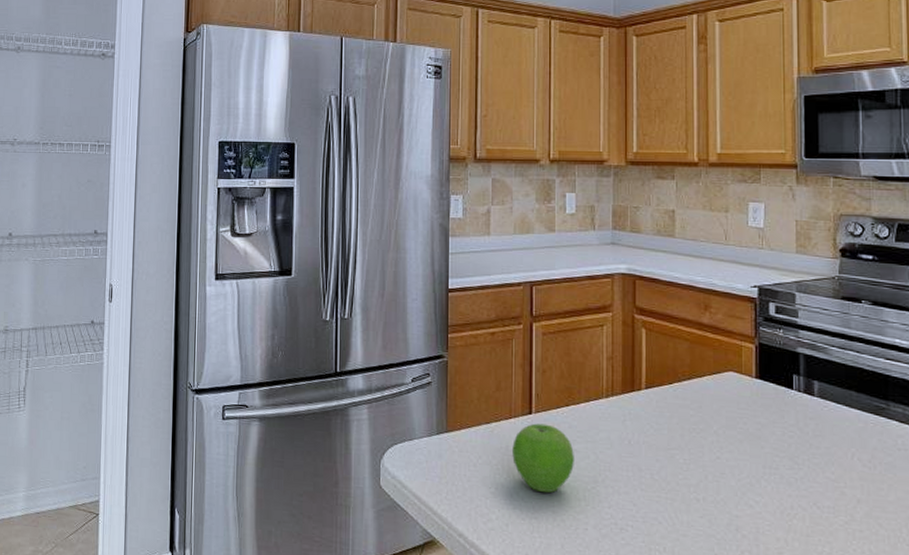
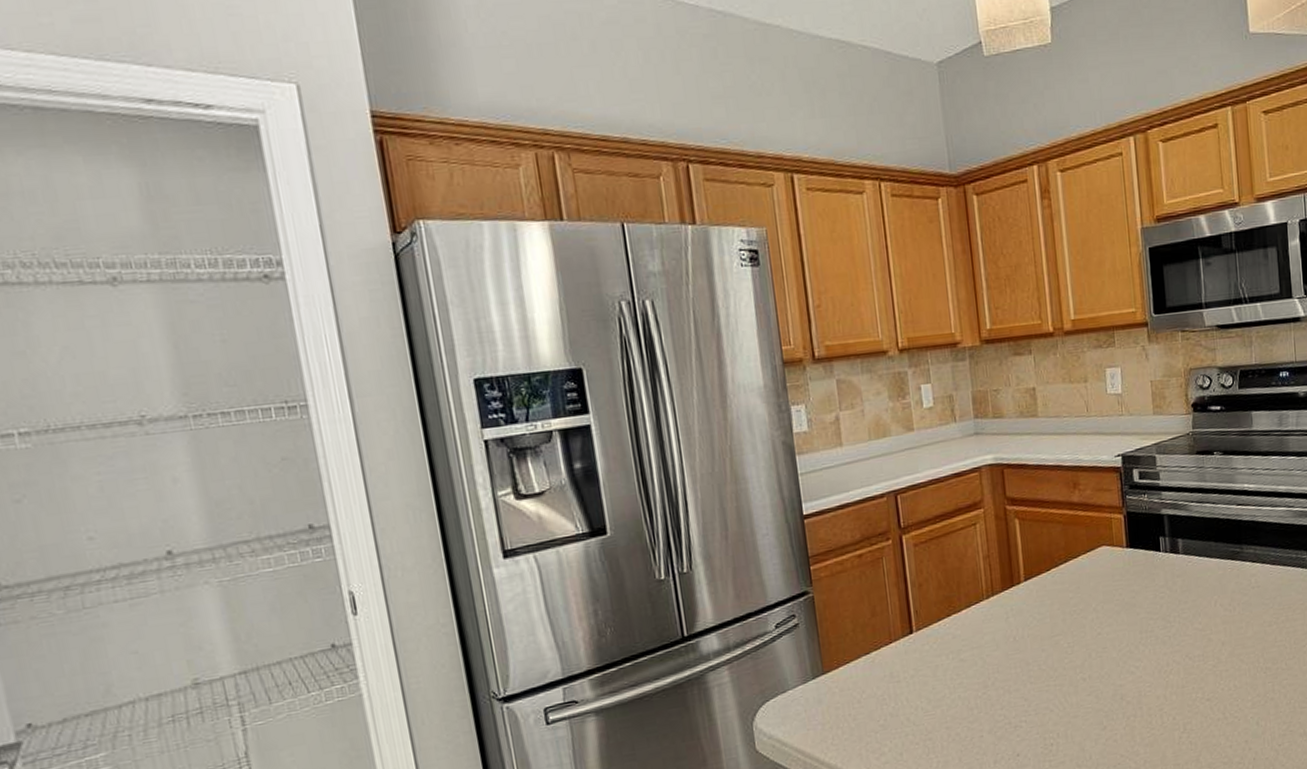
fruit: present [512,423,574,493] -> none [896,640,963,712]

